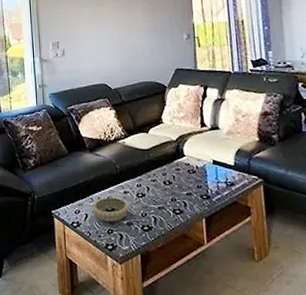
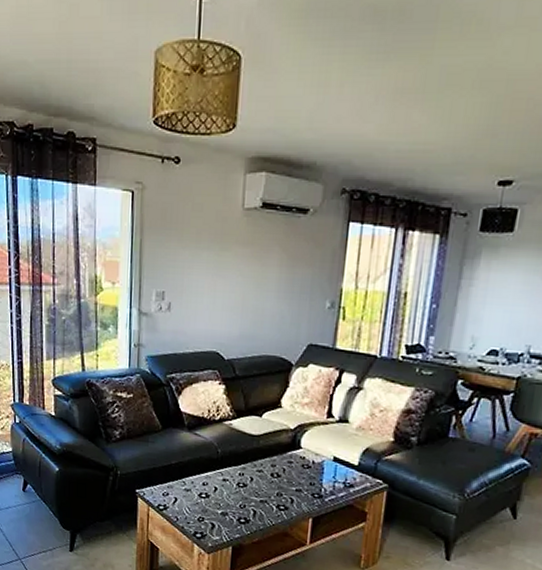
decorative bowl: present [91,197,130,222] -> none [183,482,227,510]

